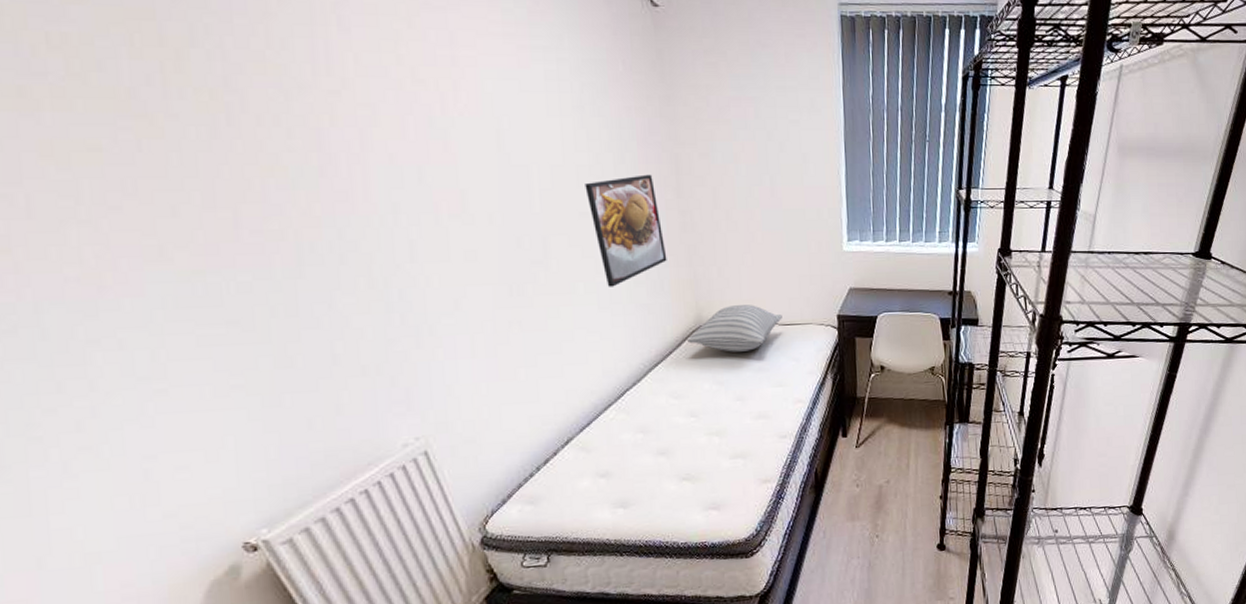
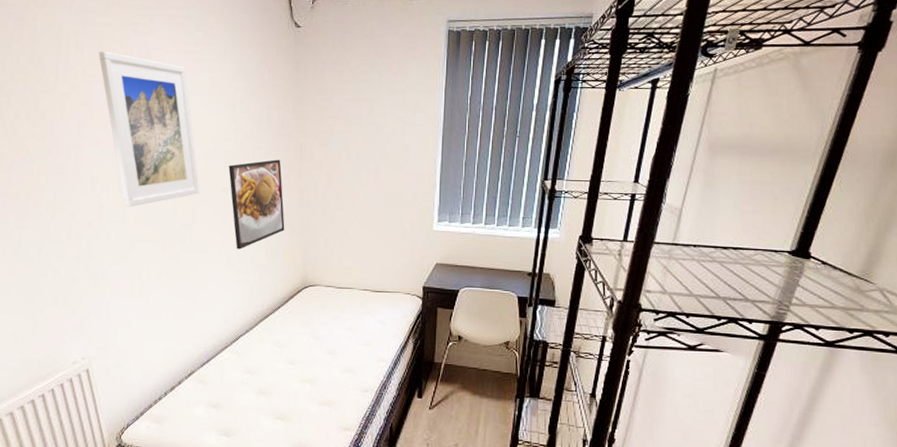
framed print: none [374,31,549,243] -> present [98,51,199,207]
pillow: present [687,305,782,352] -> none [293,271,375,312]

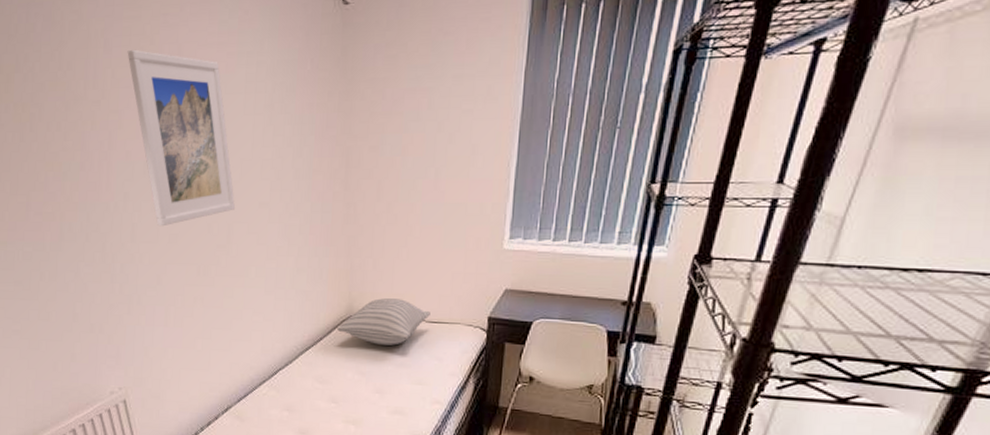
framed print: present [228,159,285,250] -> none [266,167,329,273]
pillow: none [293,271,375,312] -> present [337,298,430,346]

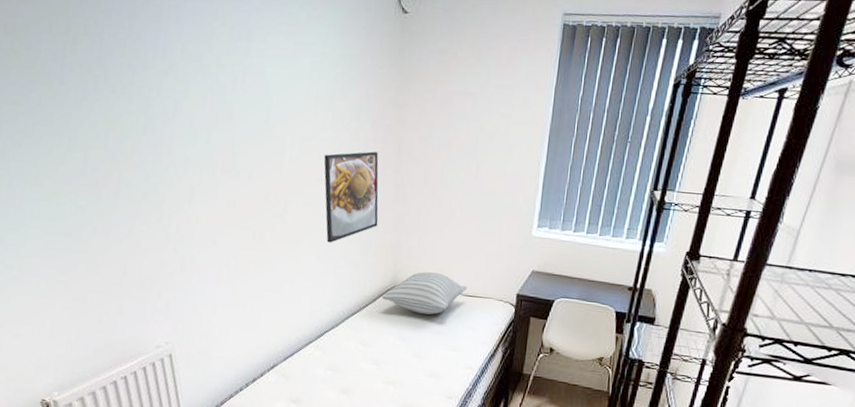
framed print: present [127,49,235,227] -> none [198,27,293,192]
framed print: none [266,167,329,273] -> present [324,151,379,243]

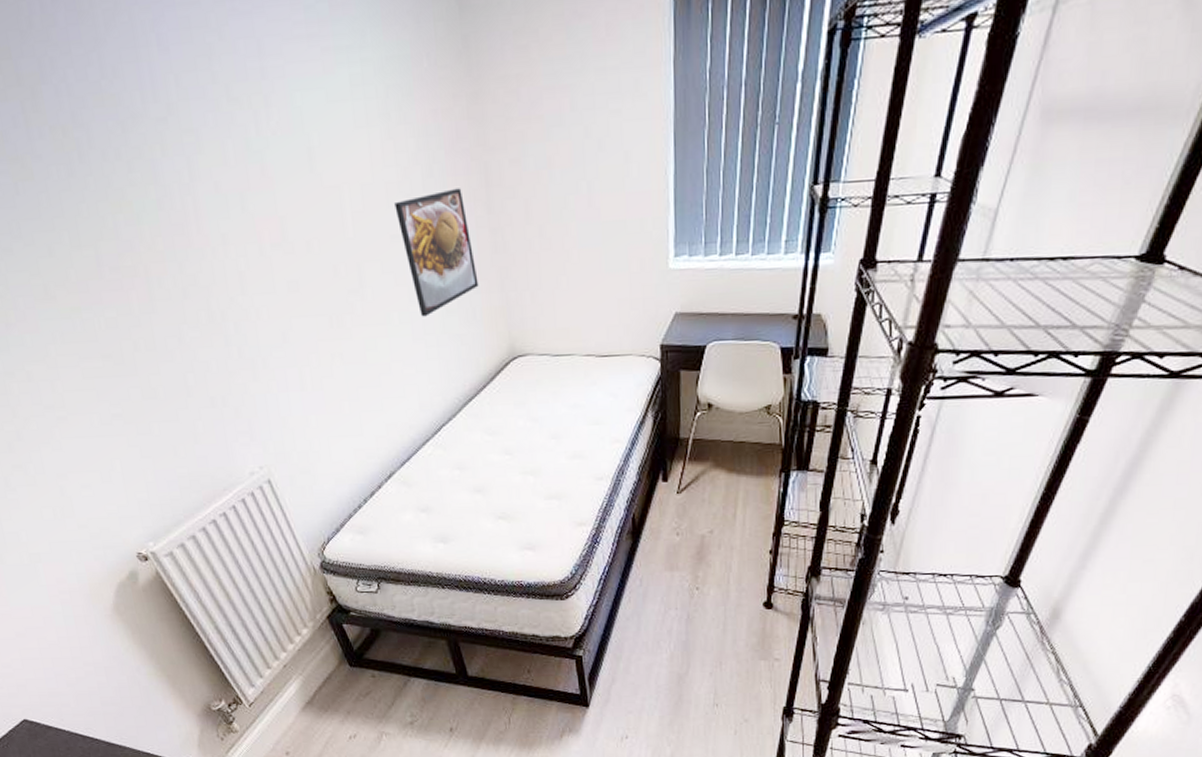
pillow: present [382,272,467,315] -> none [501,334,600,387]

